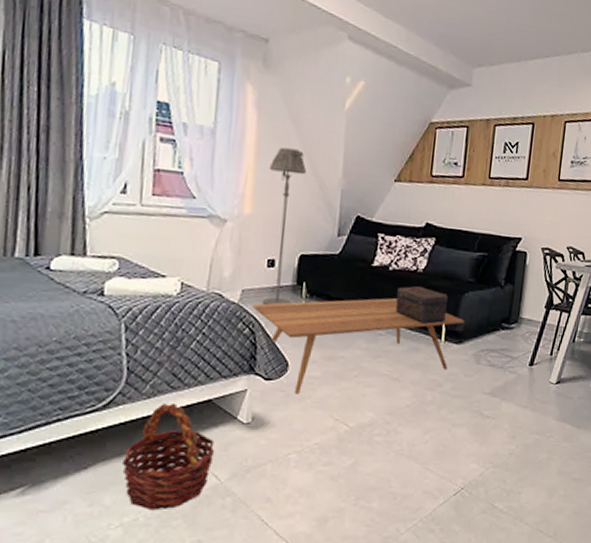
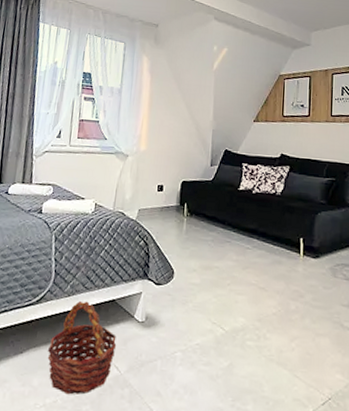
coffee table: present [252,298,465,394] -> none [146,217,320,298]
floor lamp: present [263,147,307,306] -> none [154,100,187,222]
decorative box: present [395,286,448,324] -> none [259,207,303,240]

